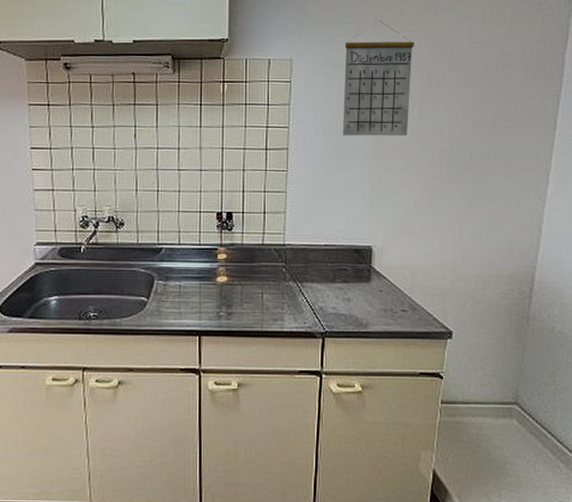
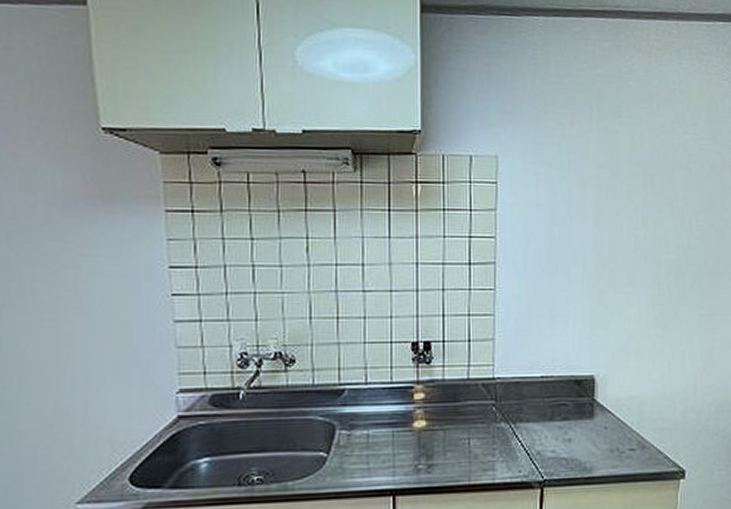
calendar: present [342,21,415,136] -> none [557,112,636,247]

